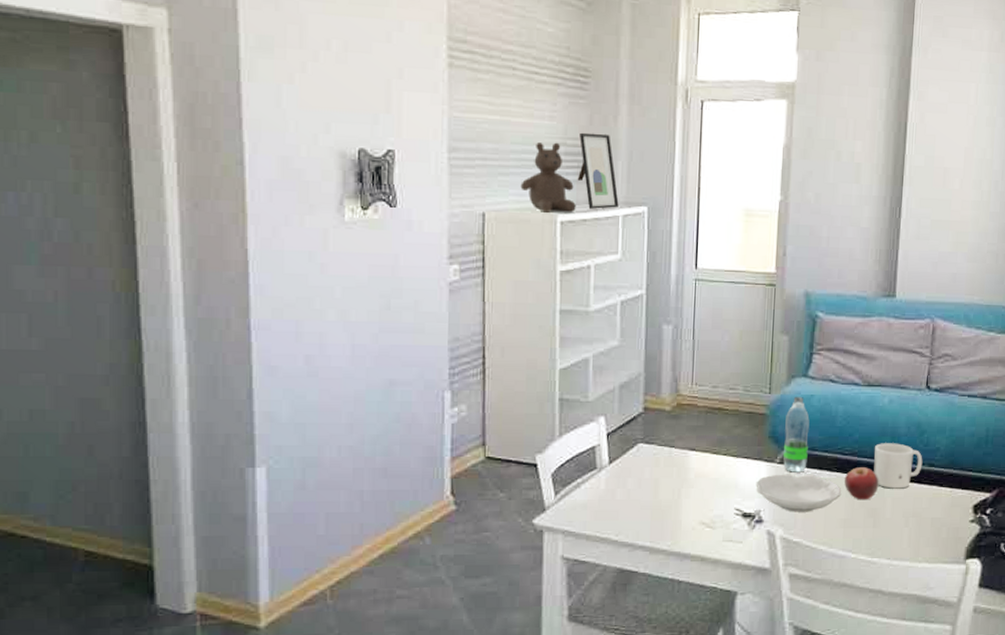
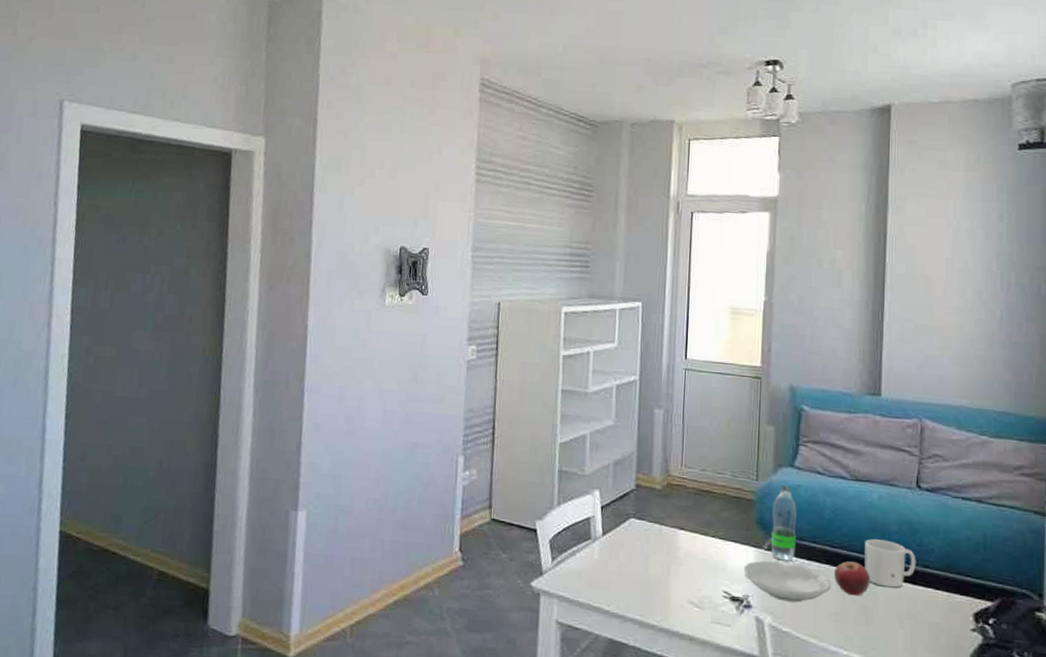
teddy bear: present [520,142,576,213] -> none [531,245,578,306]
picture frame: present [577,132,619,209] -> none [580,237,616,303]

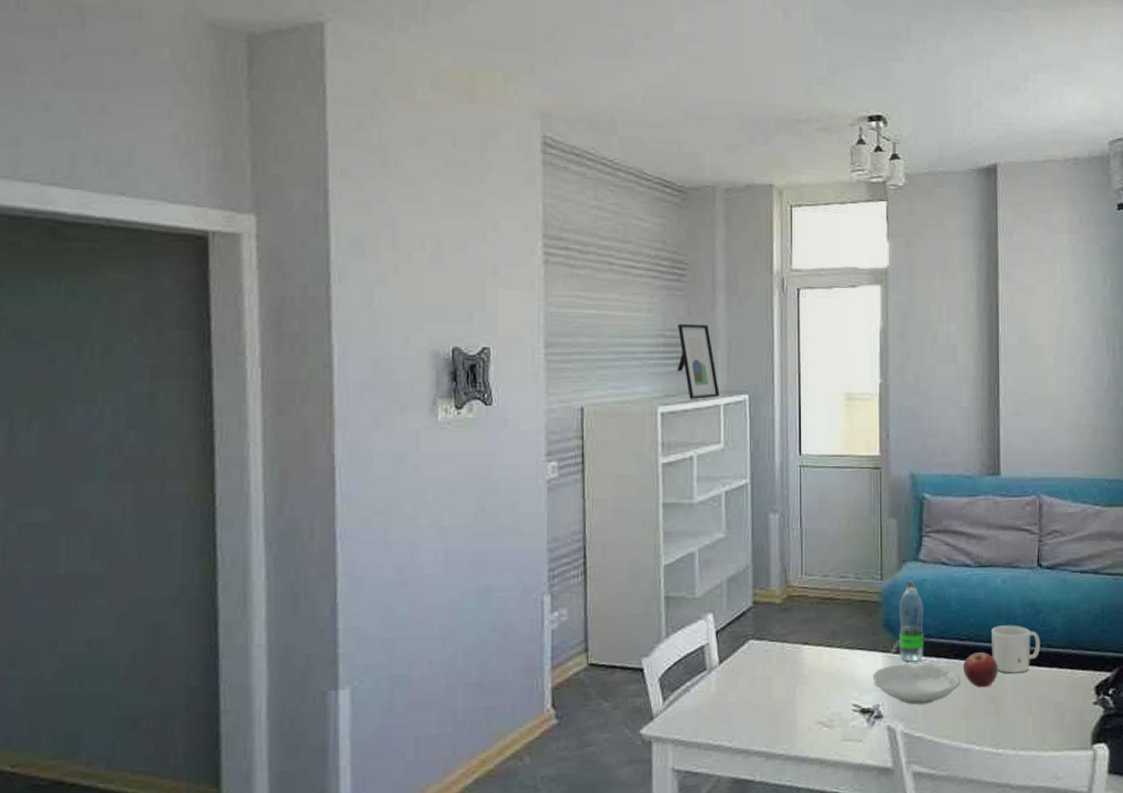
picture frame: none [580,237,616,303] -> present [676,323,719,399]

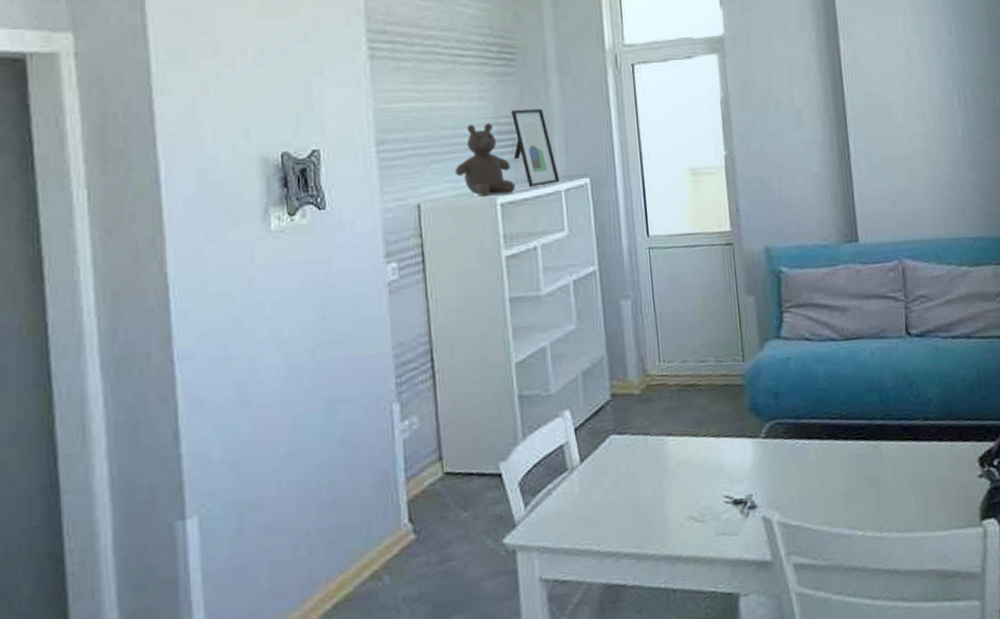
teddy bear: none [619,334,676,405] -> present [455,122,515,196]
bowl: present [872,662,961,705] -> none [742,445,837,492]
bottle: present [898,581,924,662] -> none [764,360,795,447]
fruit: present [963,652,998,688] -> none [837,430,875,468]
mug: present [990,625,1041,674] -> none [862,398,918,452]

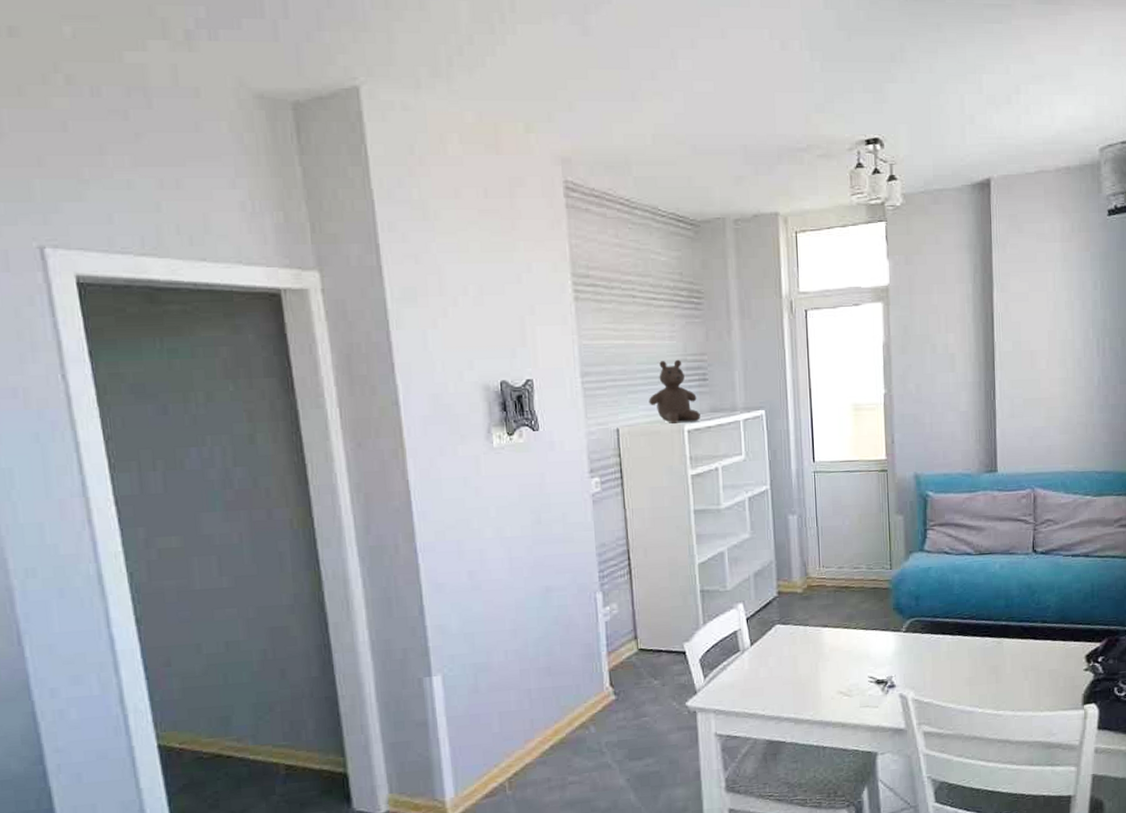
picture frame: present [511,108,560,187] -> none [698,347,739,416]

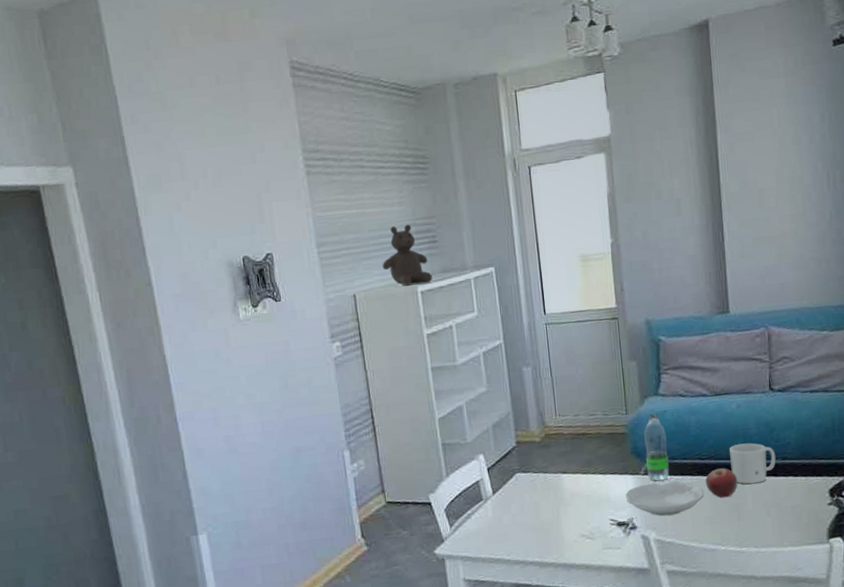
bowl: none [885,639,965,676] -> present [625,480,705,516]
bottle: none [907,569,931,639] -> present [644,413,670,481]
fruit: none [966,629,998,659] -> present [706,468,738,498]
mug: none [990,604,1036,647] -> present [728,442,776,485]

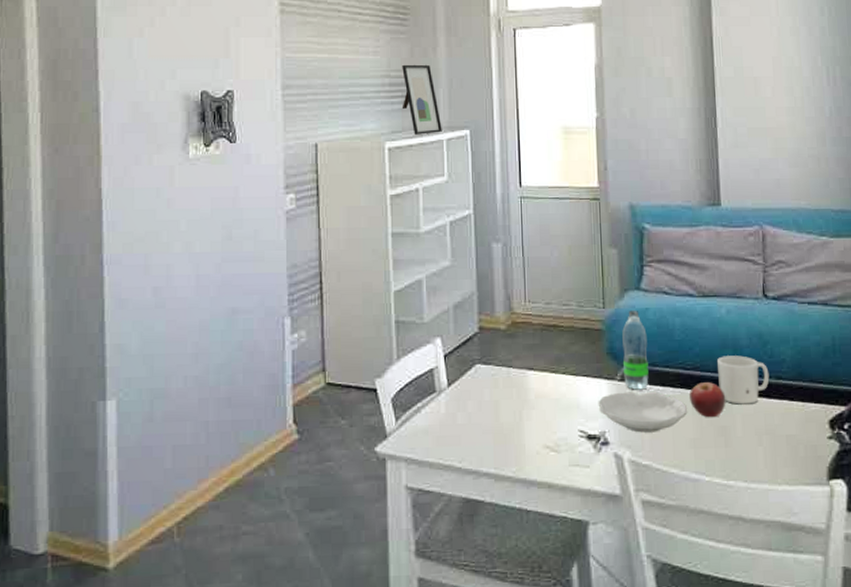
teddy bear: present [382,224,433,286] -> none [349,75,402,140]
picture frame: none [426,209,469,277] -> present [402,64,442,135]

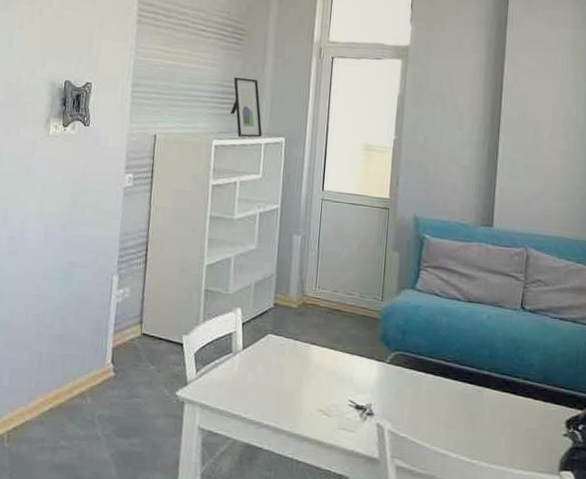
bowl: present [598,391,688,433] -> none [368,373,444,411]
bottle: present [622,309,649,390] -> none [392,305,417,374]
fruit: present [690,382,726,418] -> none [447,374,478,405]
mug: present [716,355,770,405] -> none [473,354,519,398]

